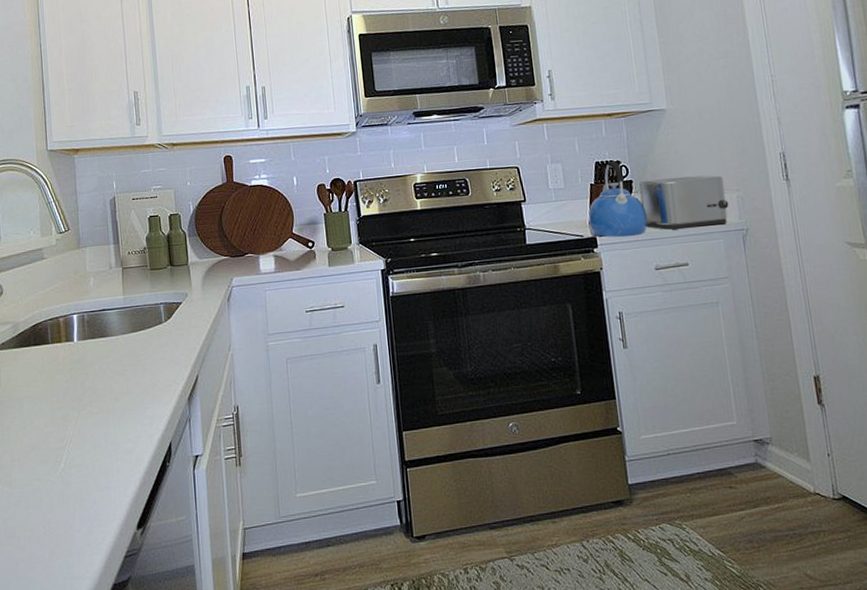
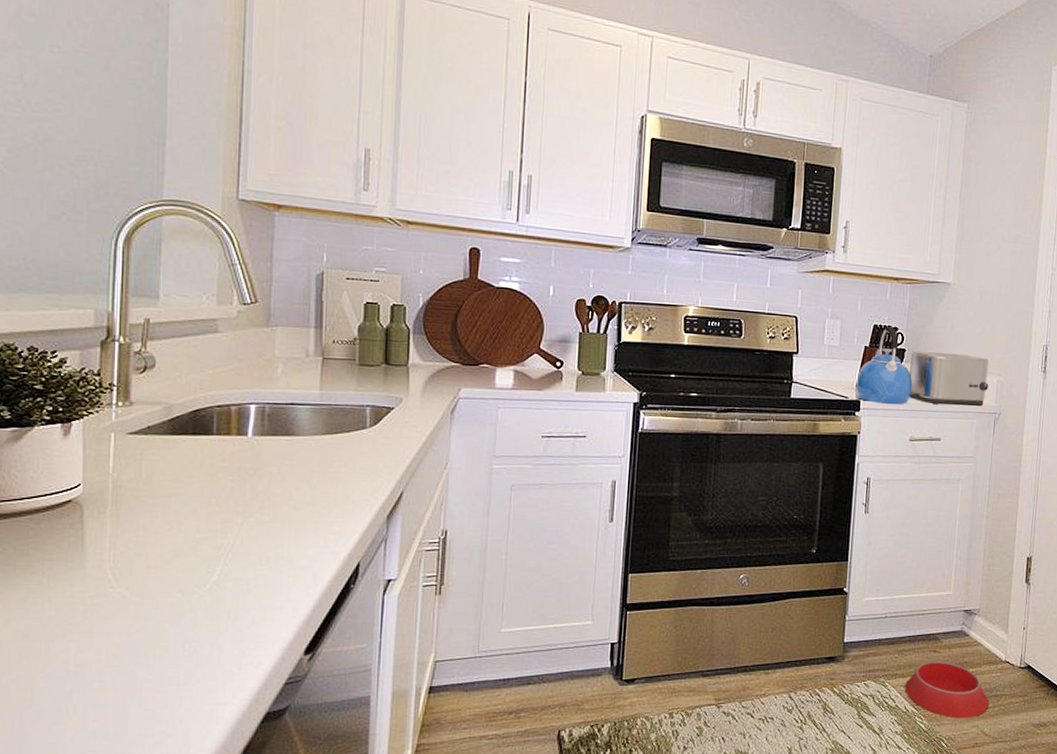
pet bowl: none [705,497,807,561] -> present [905,661,989,718]

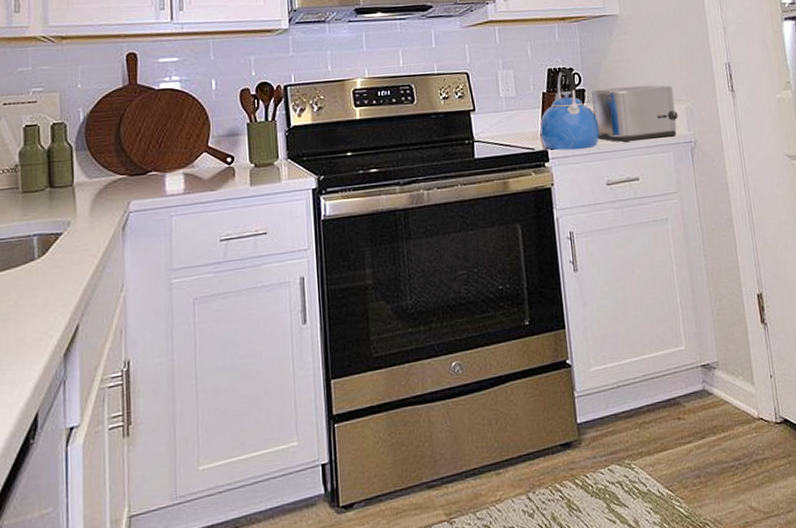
pet bowl: present [905,661,989,718] -> none [653,428,752,496]

